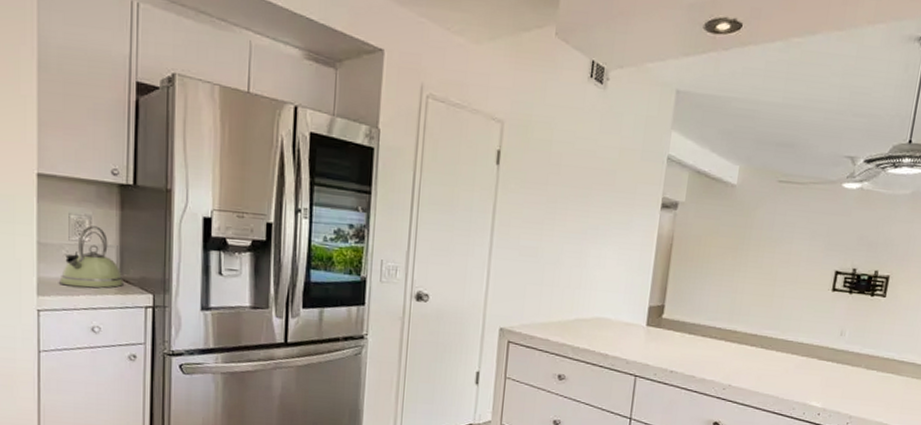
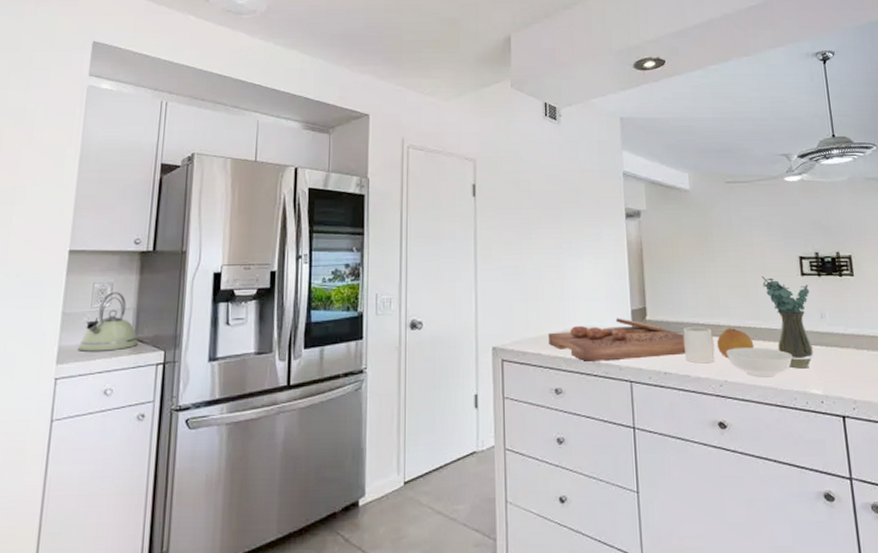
cutting board: none [559,312,699,356] -> present [549,318,686,363]
mug: none [694,329,727,367] -> present [682,327,715,364]
fruit: none [728,335,767,364] -> present [716,328,754,358]
bowl: none [736,355,802,387] -> present [726,348,793,378]
vase: none [788,287,837,382] -> present [762,276,814,369]

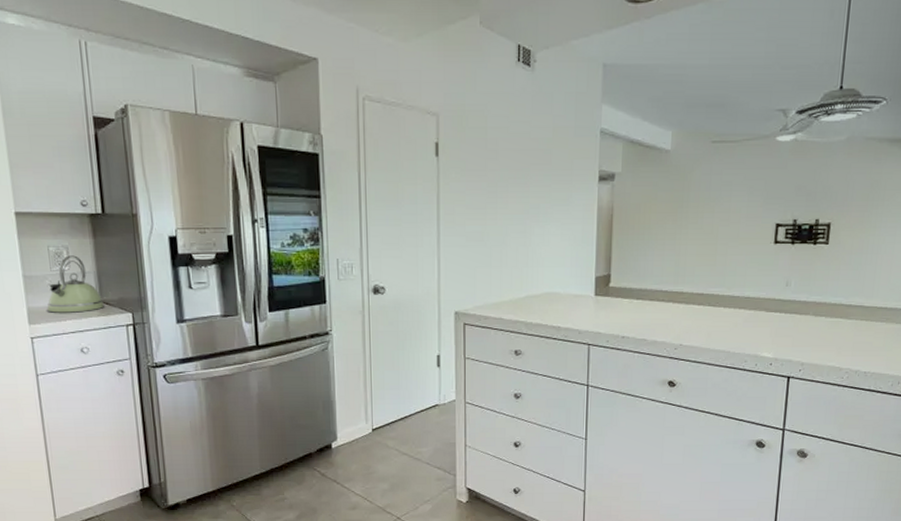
cutting board: present [549,318,686,363] -> none [511,284,647,327]
mug: present [682,327,715,364] -> none [643,294,675,328]
fruit: present [716,328,754,358] -> none [677,295,714,323]
bowl: present [726,348,793,378] -> none [685,314,751,342]
vase: present [762,276,814,369] -> none [733,244,780,334]

